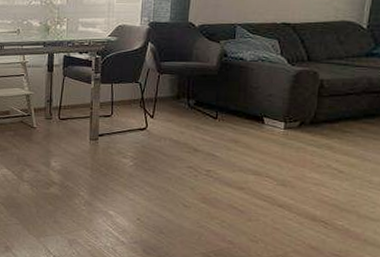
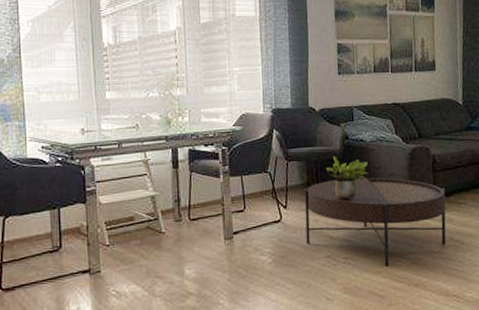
coffee table: none [170,95,329,184] -> present [304,177,446,266]
potted plant: none [199,72,245,115] -> present [326,156,370,199]

